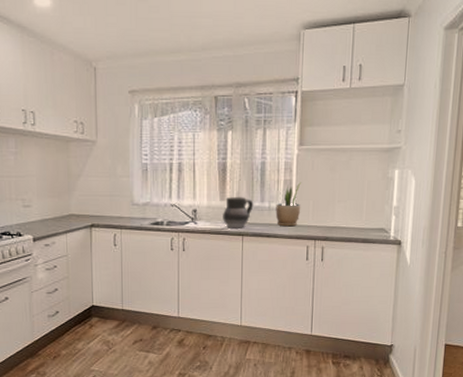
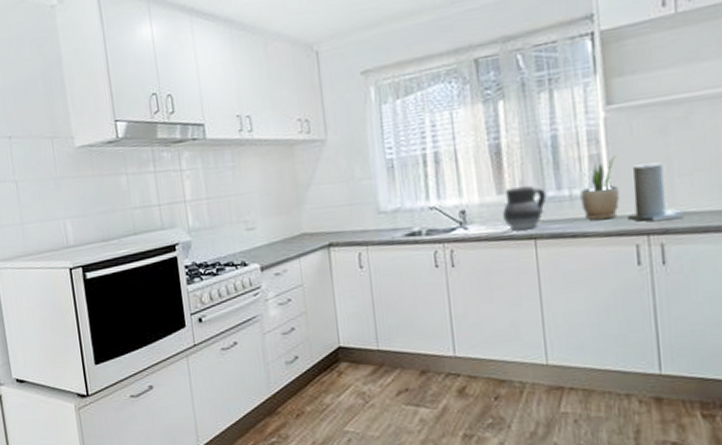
paper towel: none [304,191,337,231] -> present [628,162,683,223]

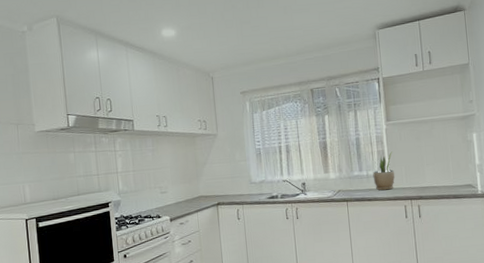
ceramic jug: present [503,185,547,231] -> none [328,168,354,196]
paper towel: present [628,162,683,223] -> none [400,156,430,192]

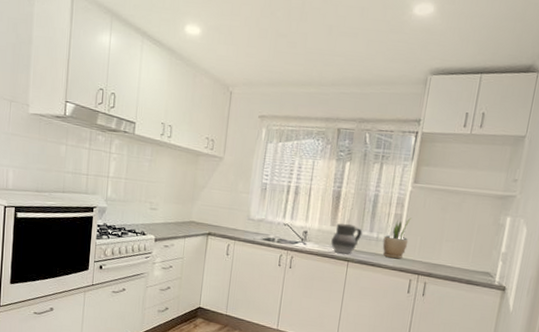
ceramic jug: none [328,168,354,196] -> present [331,222,363,254]

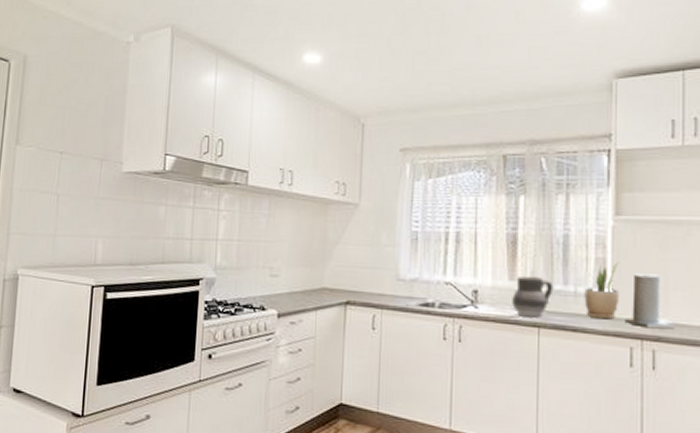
paper towel: none [409,227,443,269] -> present [625,273,674,330]

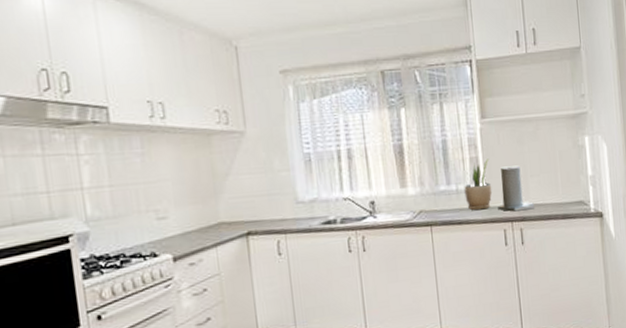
ceramic jug: present [512,275,554,318] -> none [405,180,440,219]

